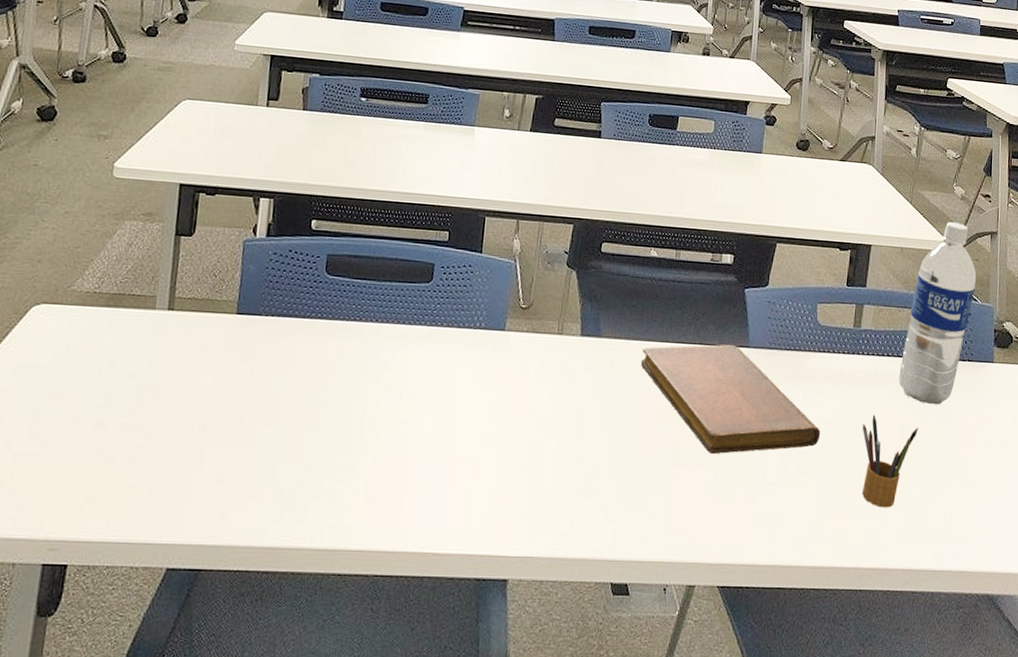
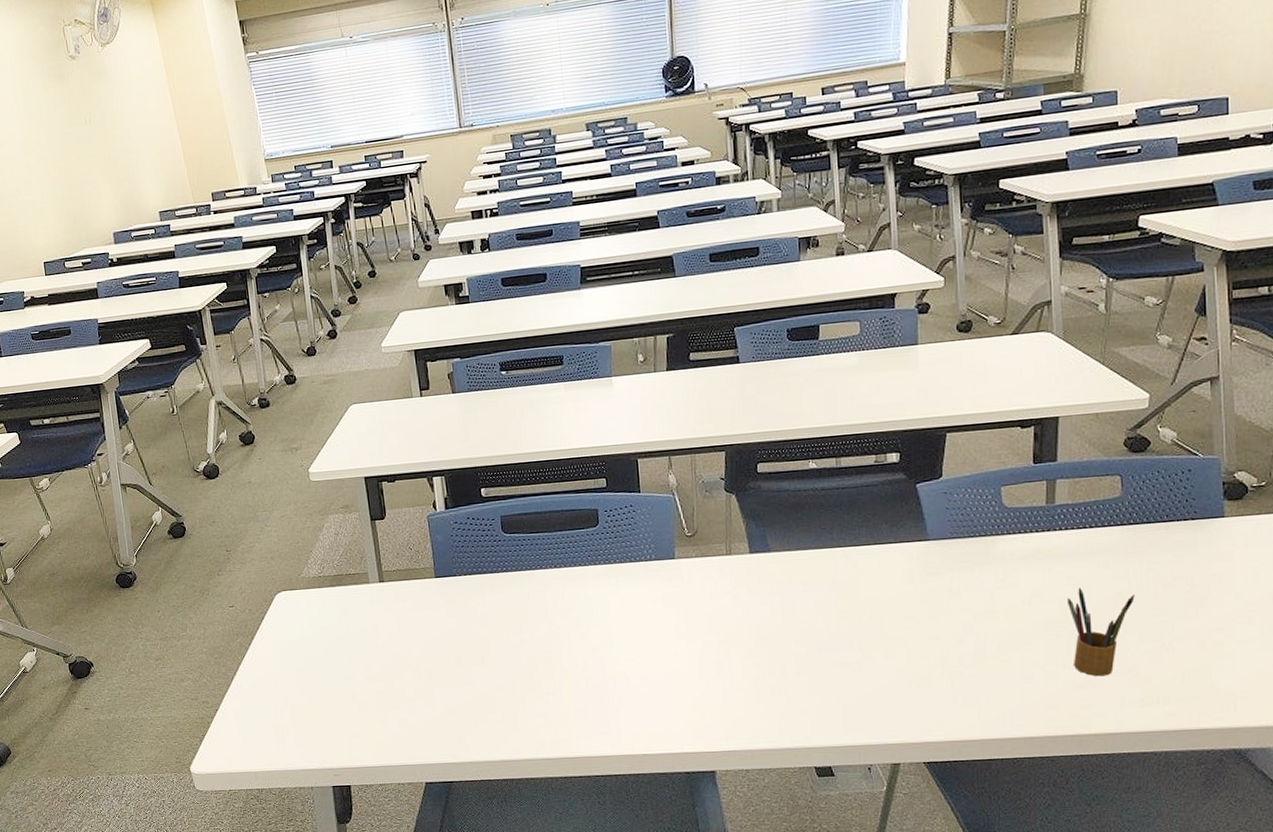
notebook: present [641,344,821,455] -> none [814,540,1020,645]
water bottle: present [899,222,977,405] -> none [1106,374,1195,570]

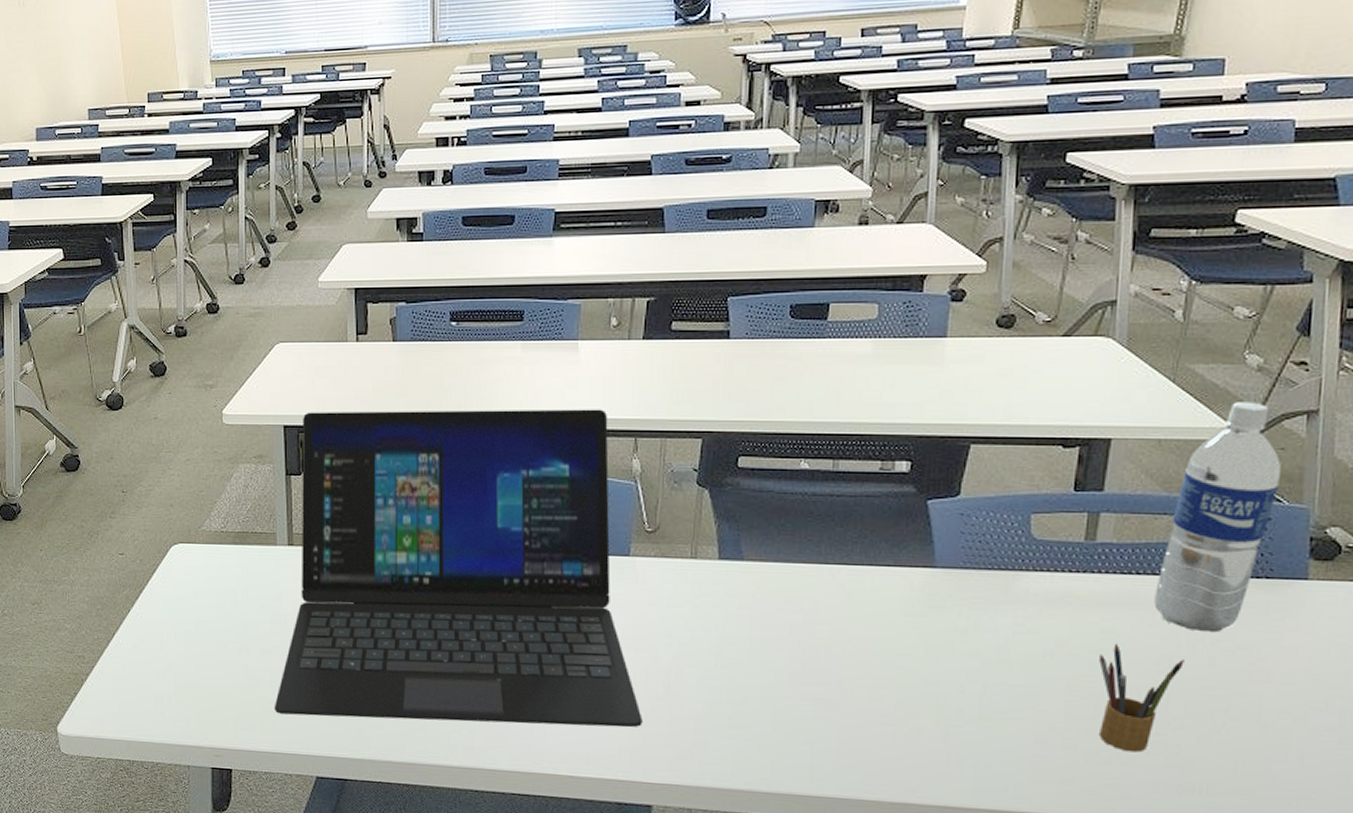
laptop: none [380,434,700,731] -> present [274,409,643,727]
water bottle: none [1106,374,1195,570] -> present [1154,402,1282,633]

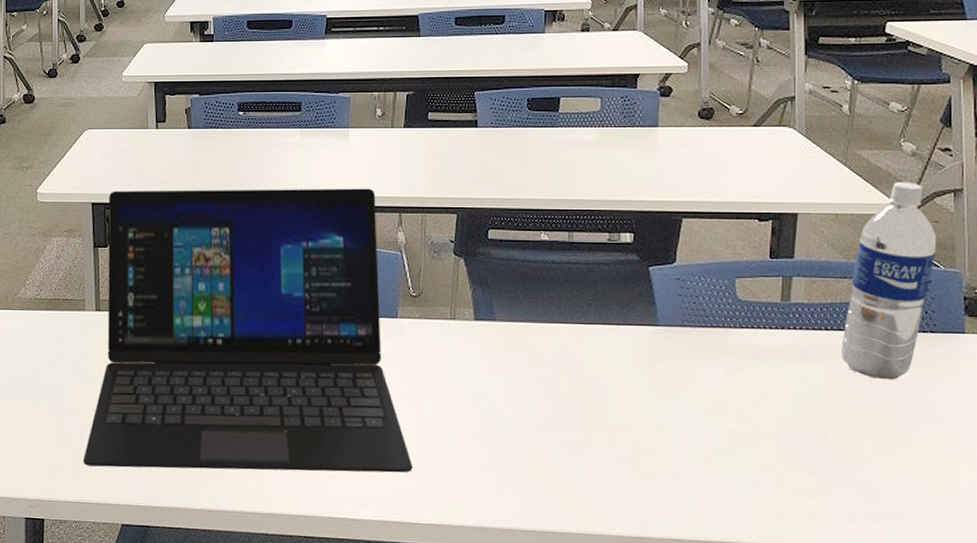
pencil box: present [1098,643,1184,753] -> none [799,390,869,487]

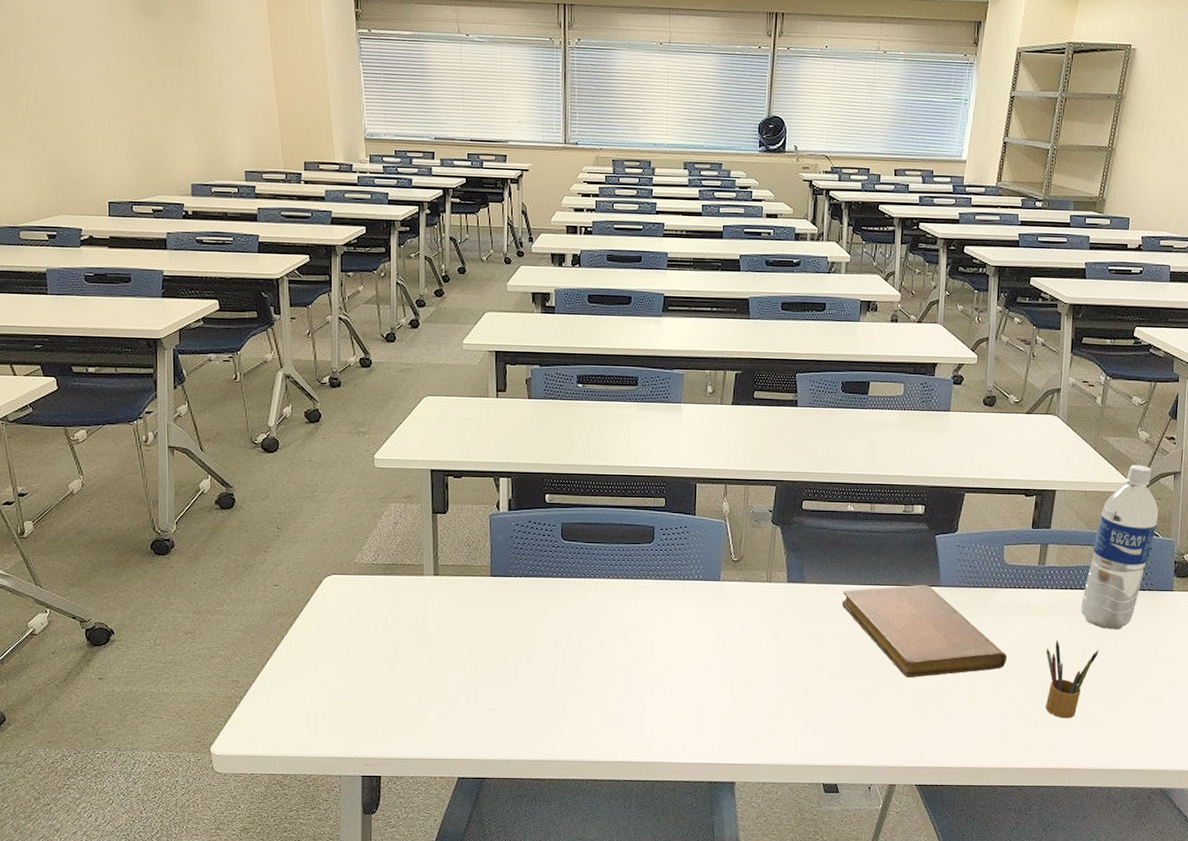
laptop: present [83,188,413,473] -> none [420,458,729,725]
notebook: none [540,324,749,432] -> present [842,585,1008,678]
pencil box: none [799,390,869,487] -> present [1045,640,1099,719]

